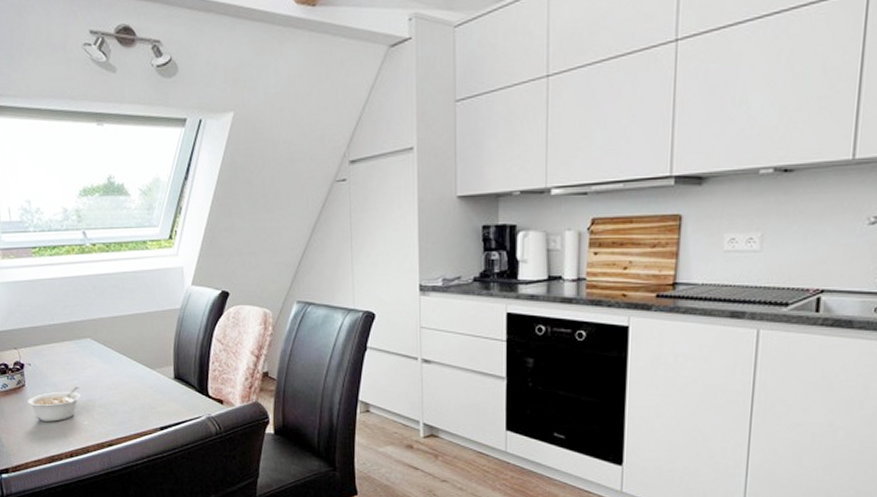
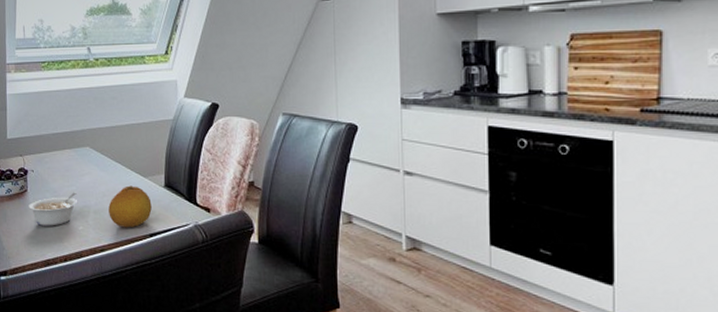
fruit: none [115,378,162,422] -> present [108,185,152,228]

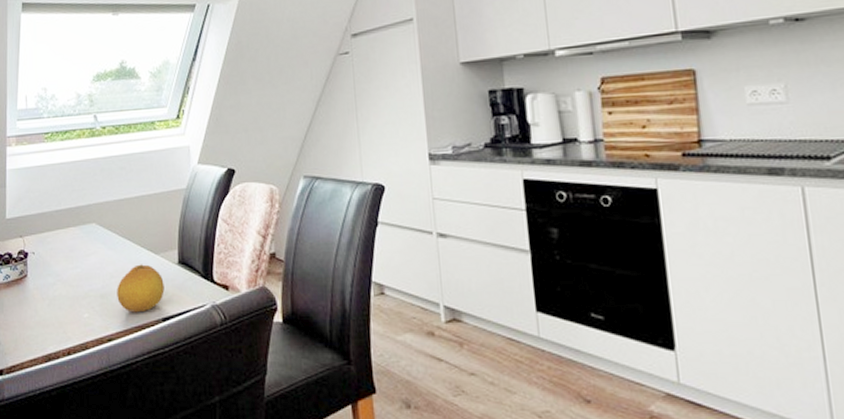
legume: present [28,192,78,226] -> none [28,274,83,315]

